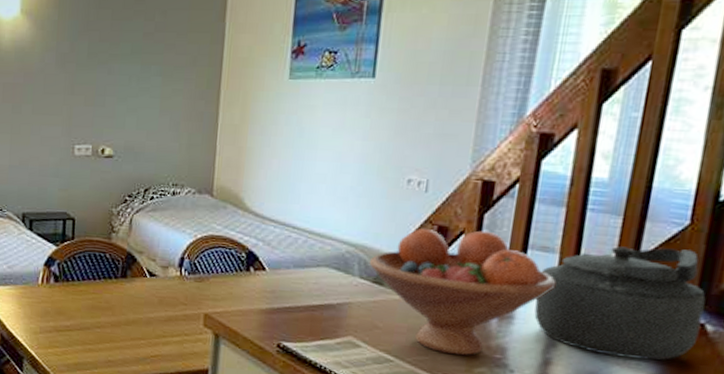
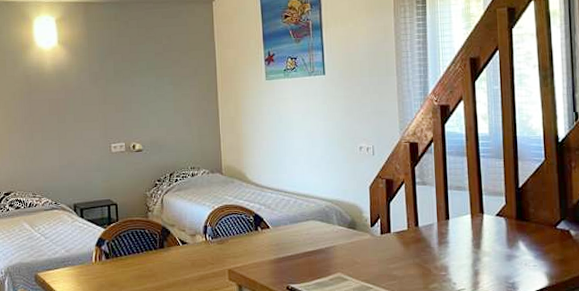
fruit bowl: present [369,228,556,355] -> none [343,179,471,277]
kettle: present [534,246,706,361] -> none [459,178,567,262]

